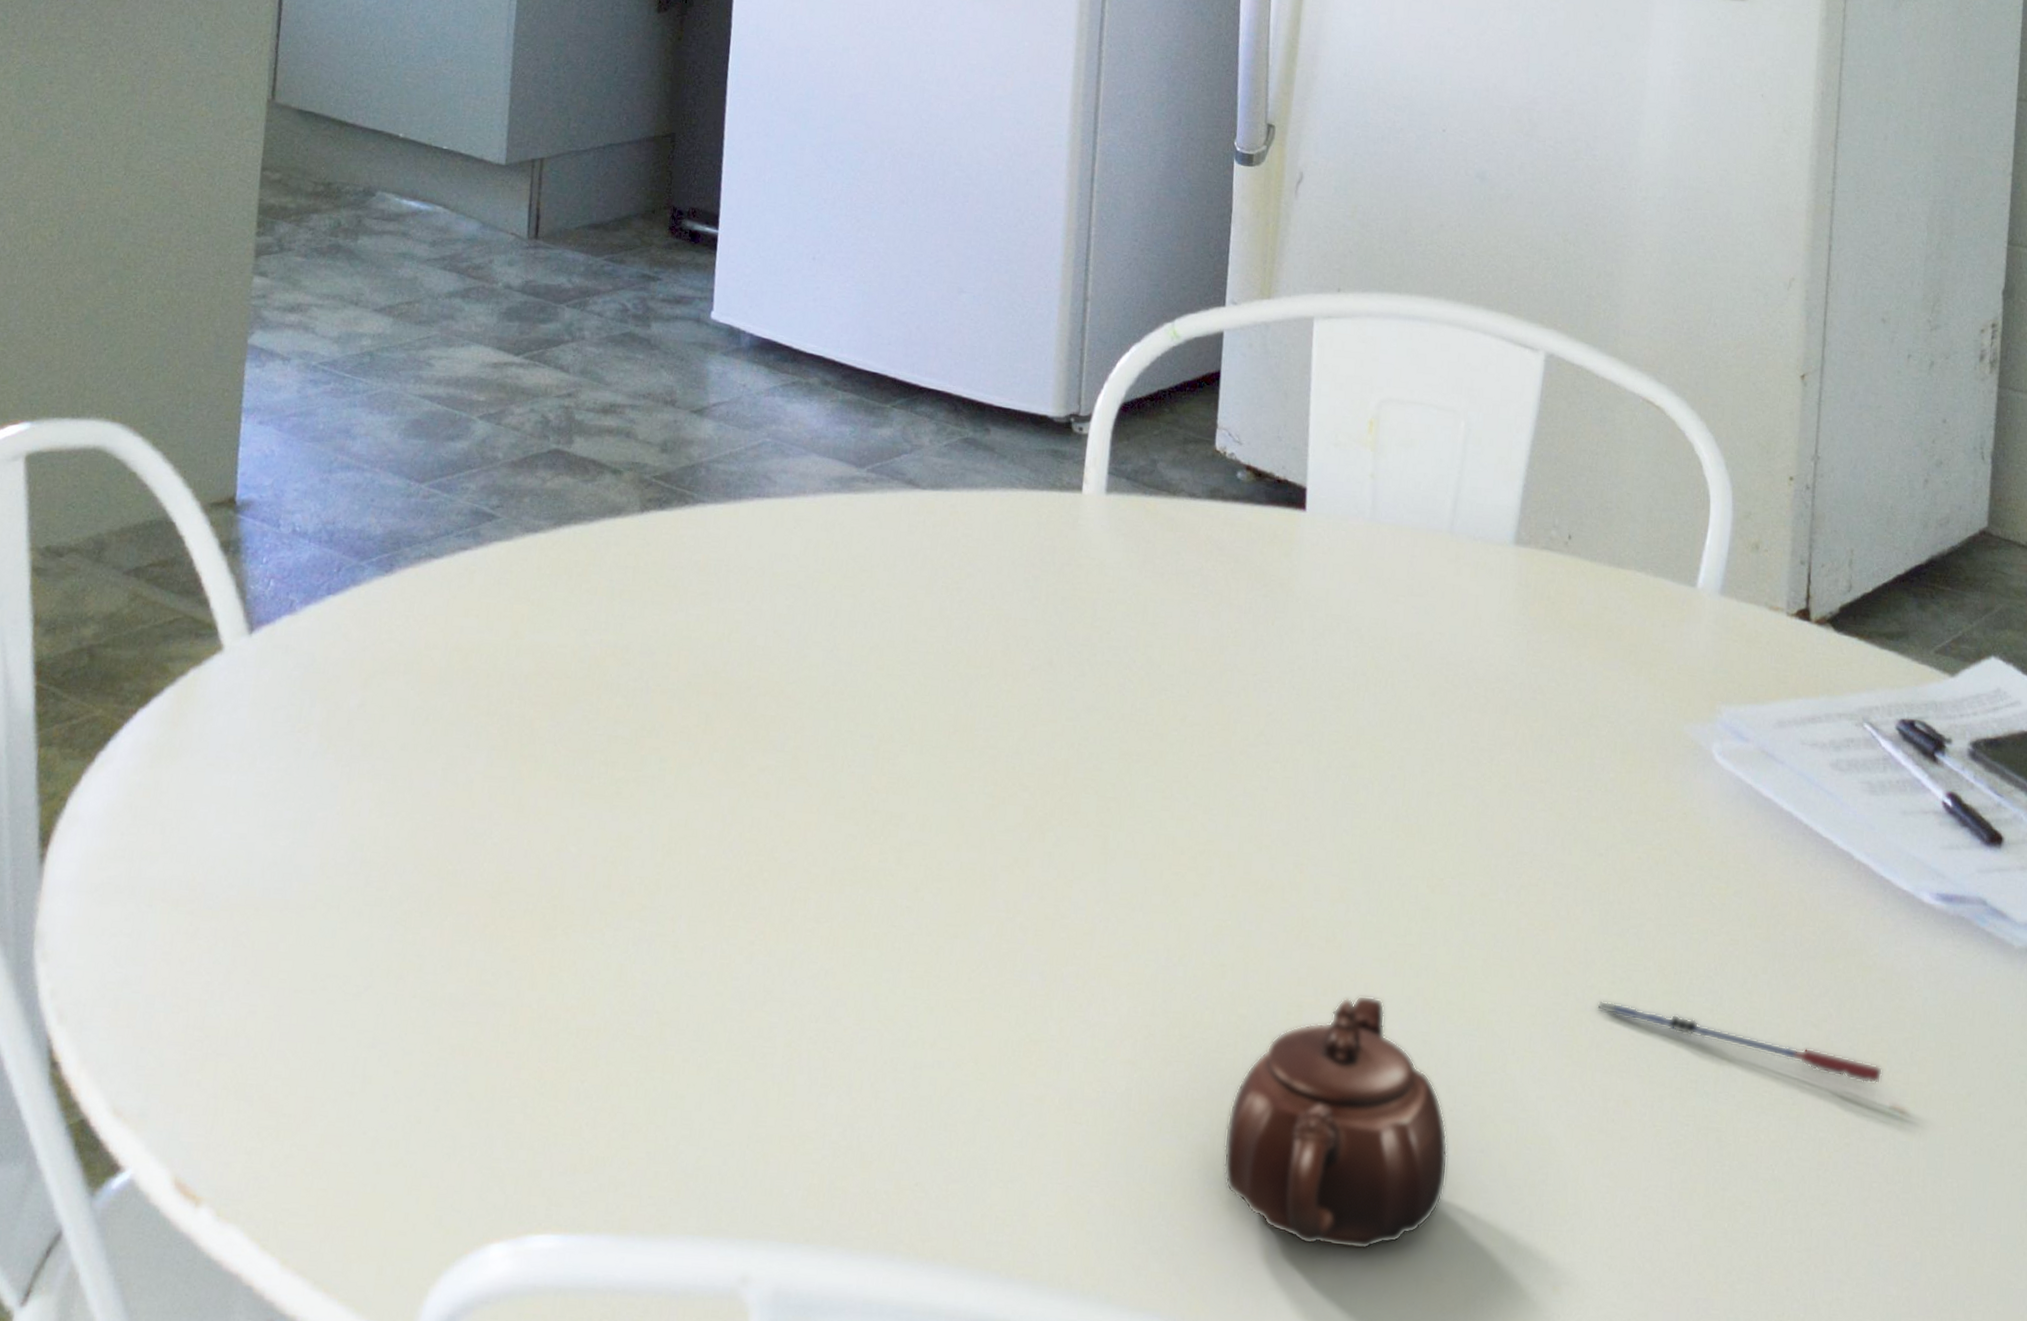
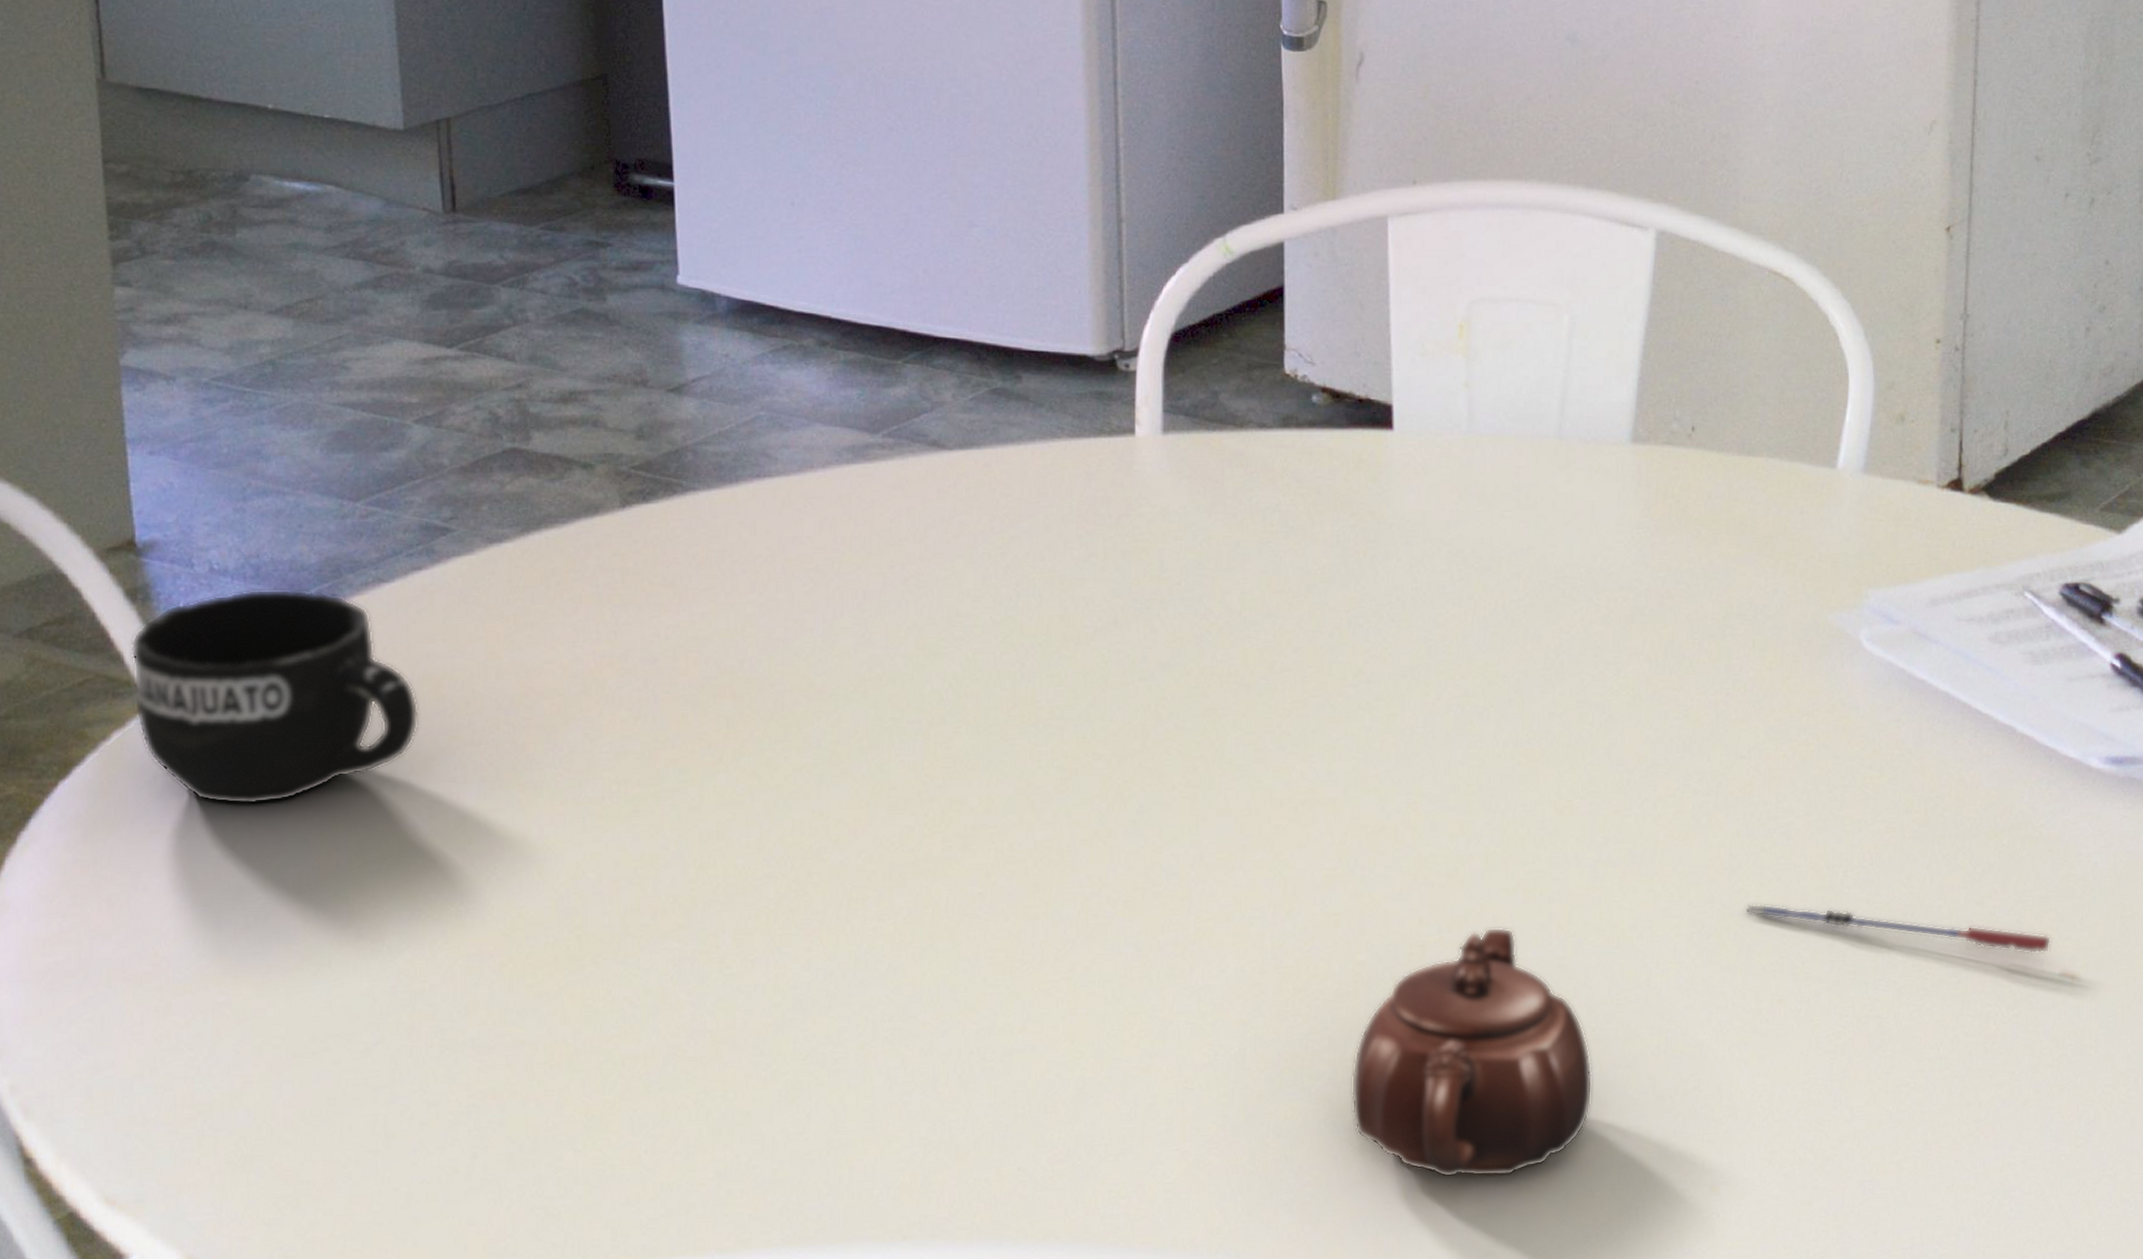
mug: none [211,552,448,750] -> present [130,589,418,805]

